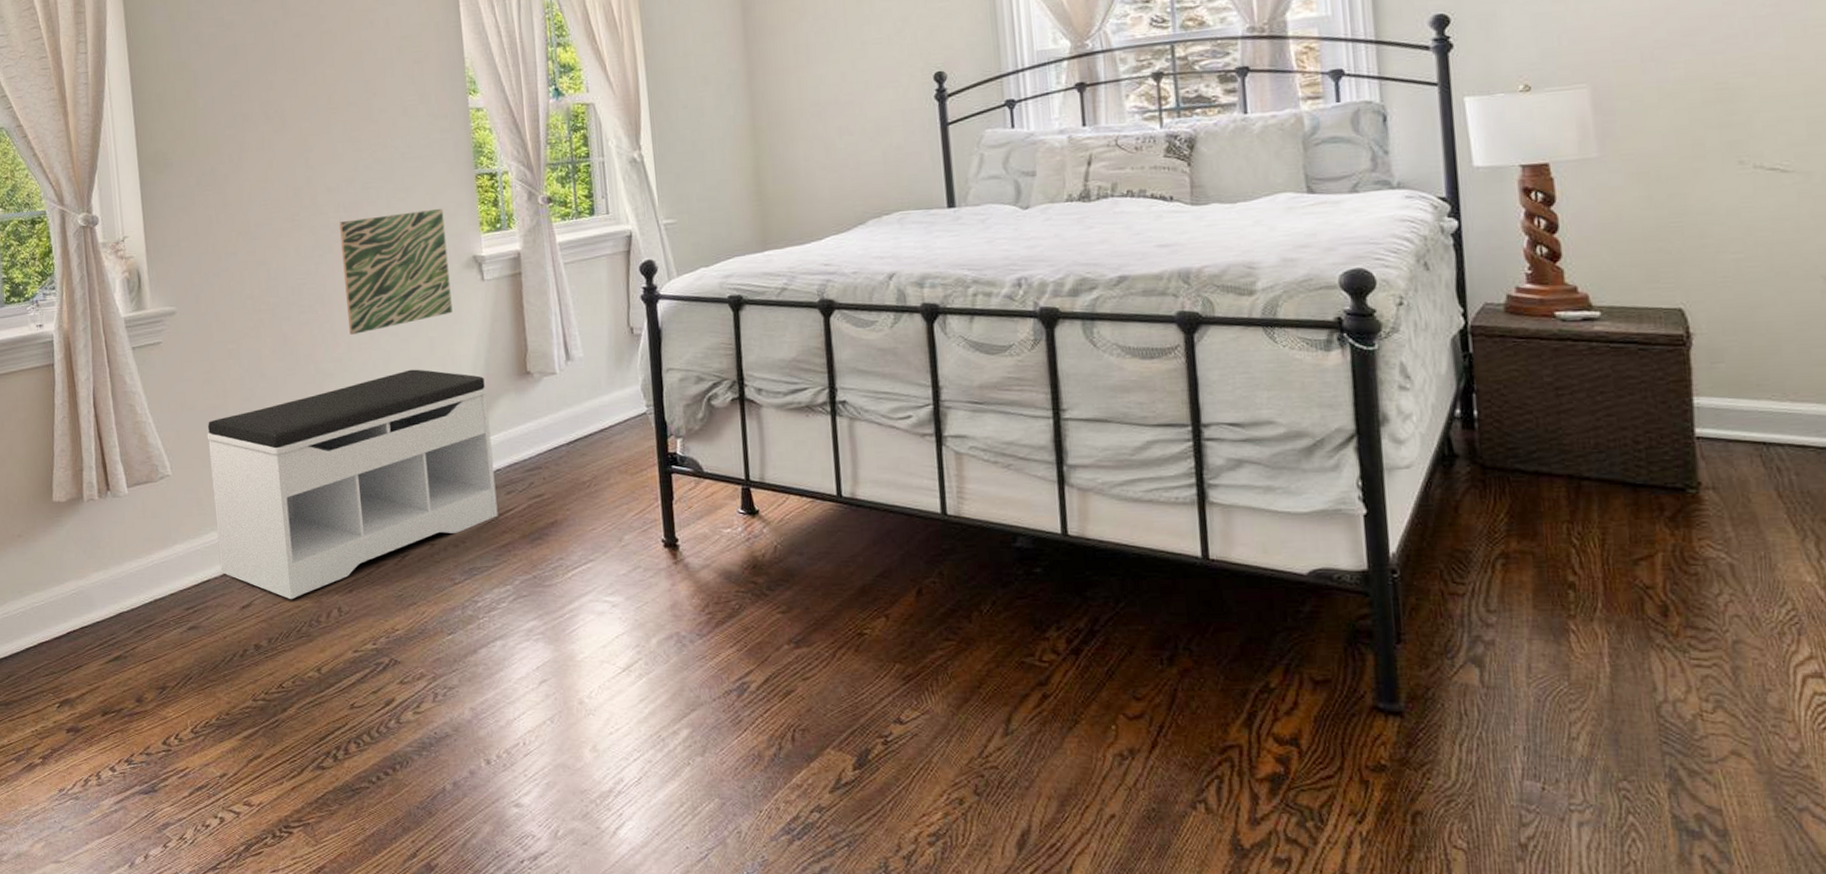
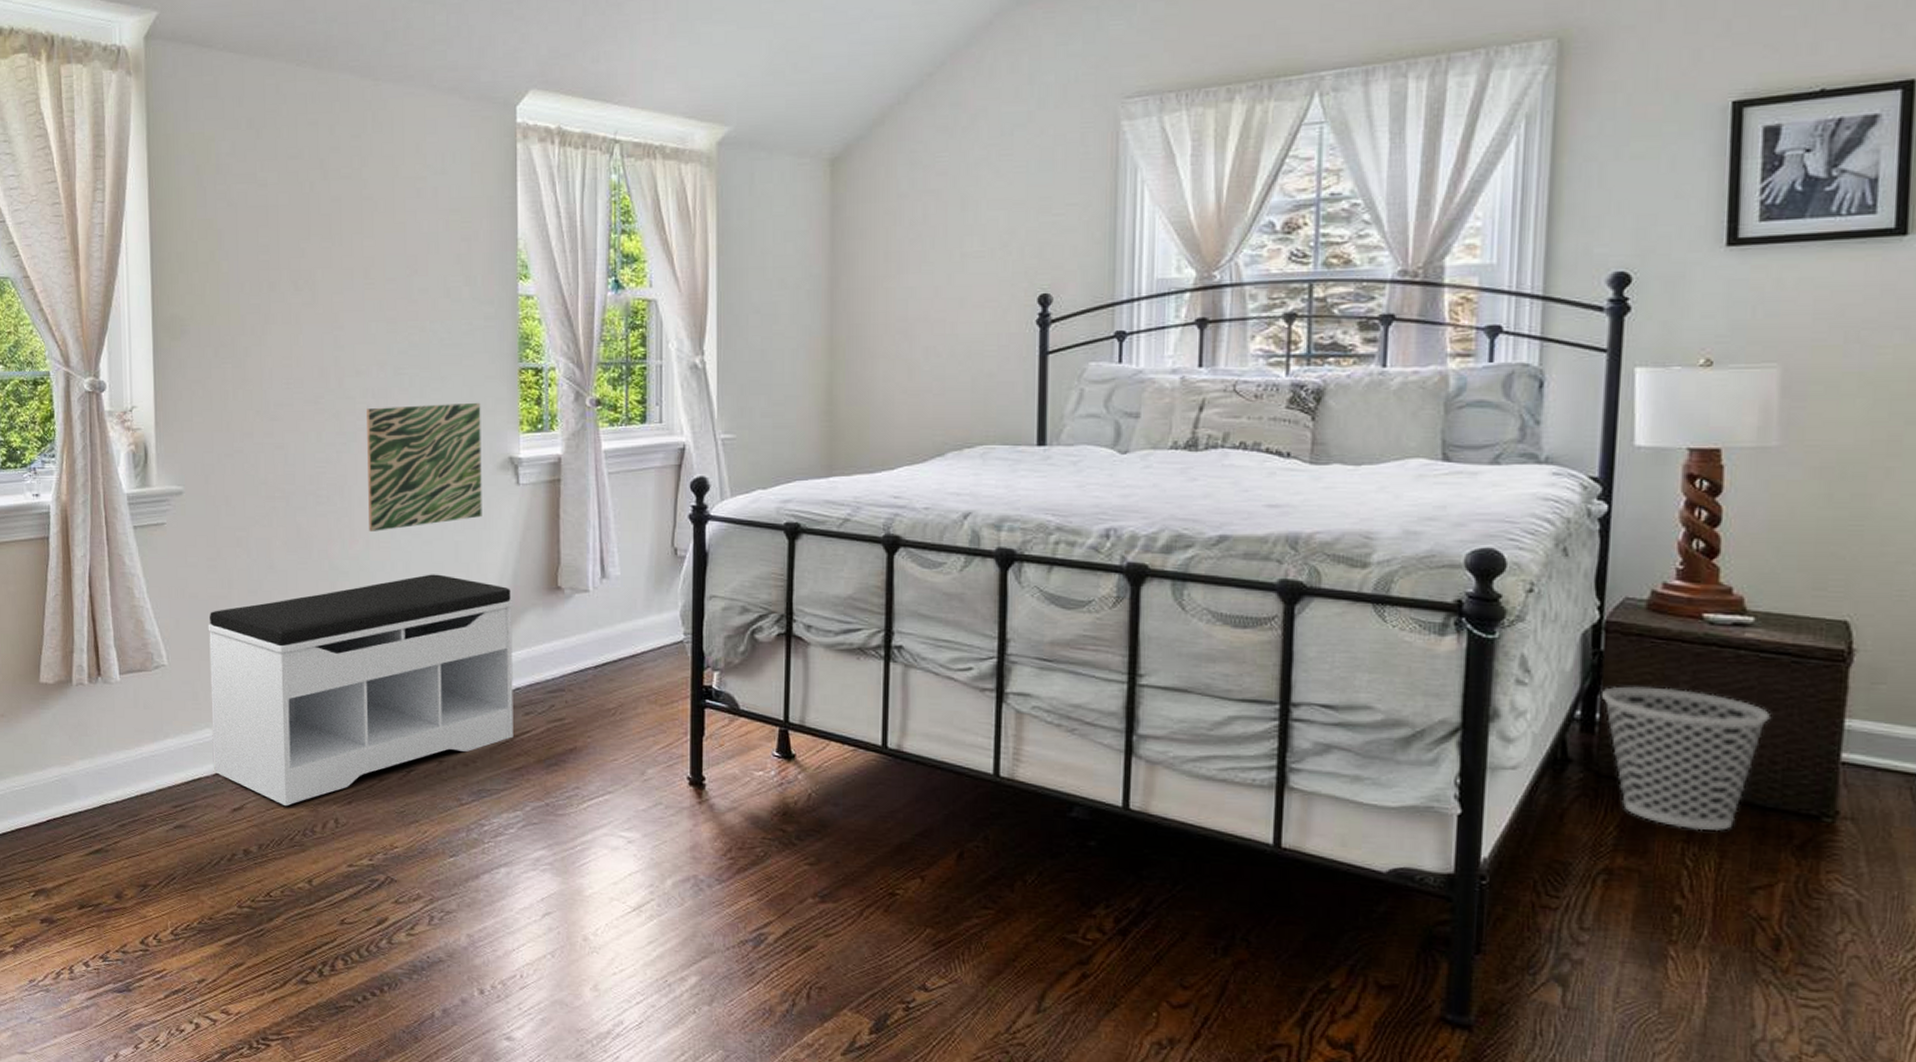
wastebasket: none [1476,381,1629,511] -> present [1602,686,1772,831]

